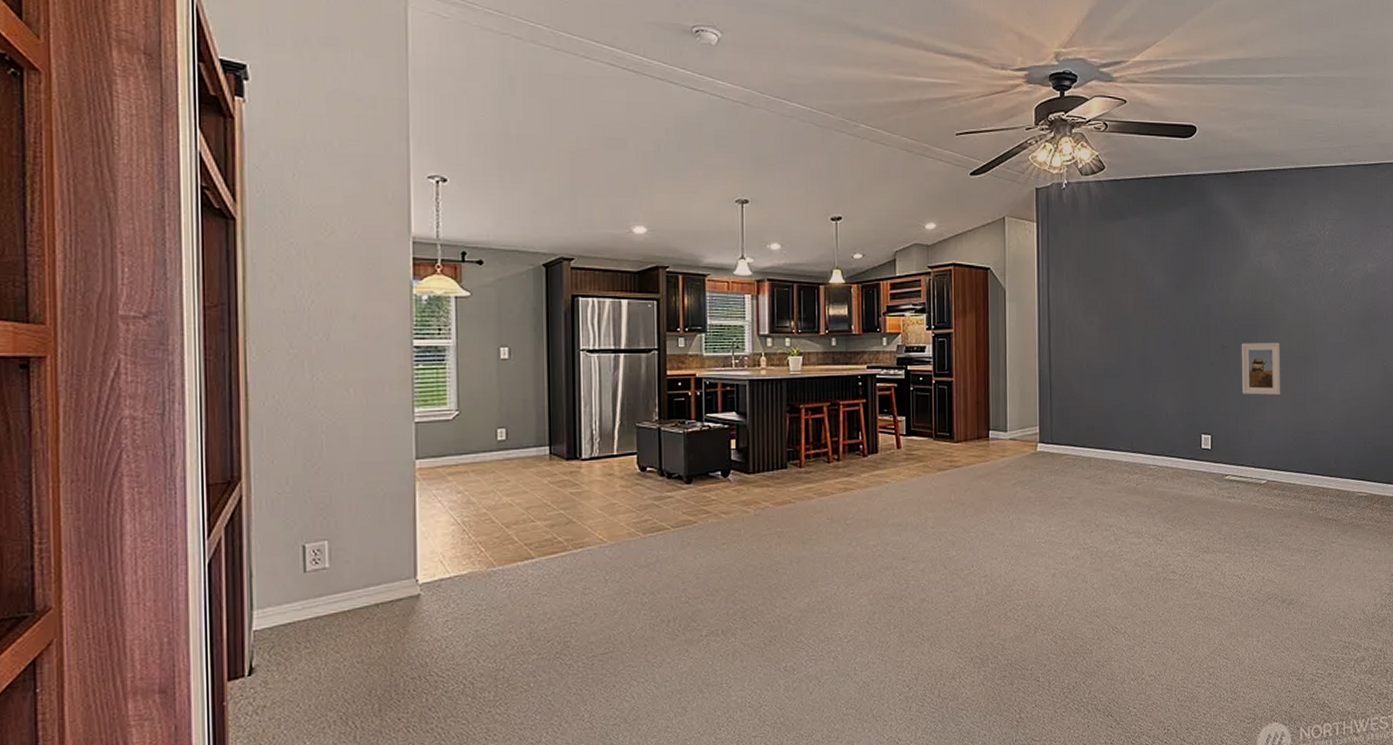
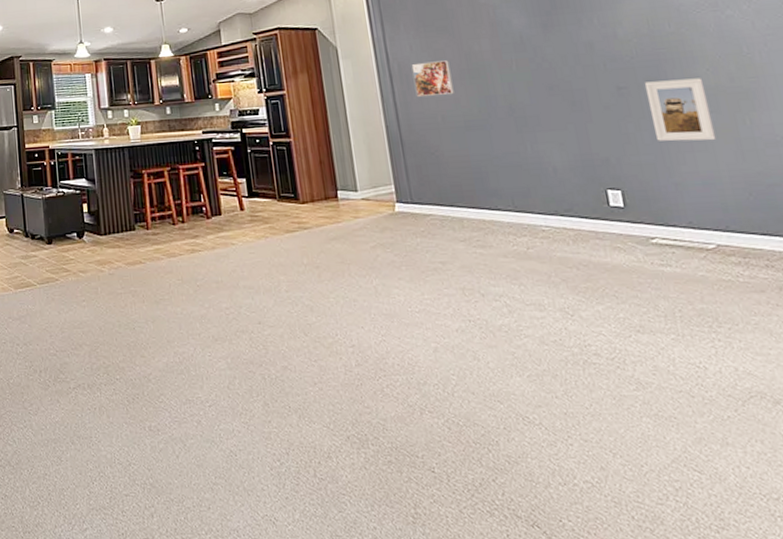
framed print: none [1068,311,1100,343] -> present [411,60,454,96]

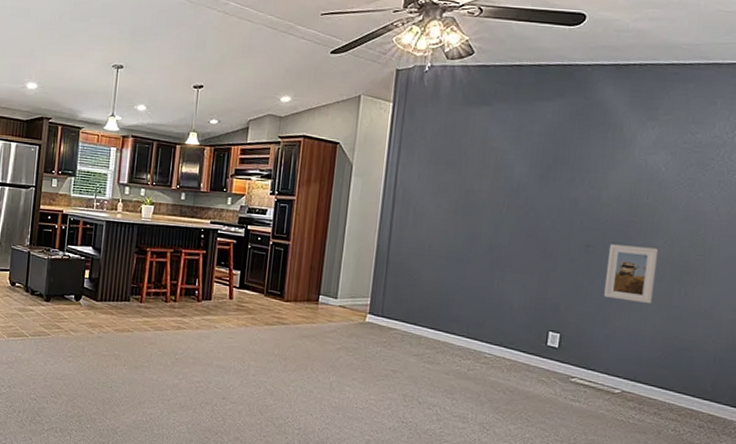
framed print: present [411,60,454,96] -> none [411,192,449,226]

